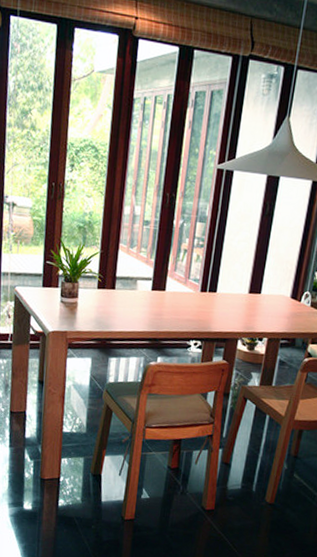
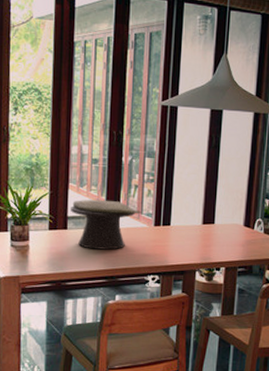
decorative bowl: none [120,260,188,313] -> present [71,199,141,250]

